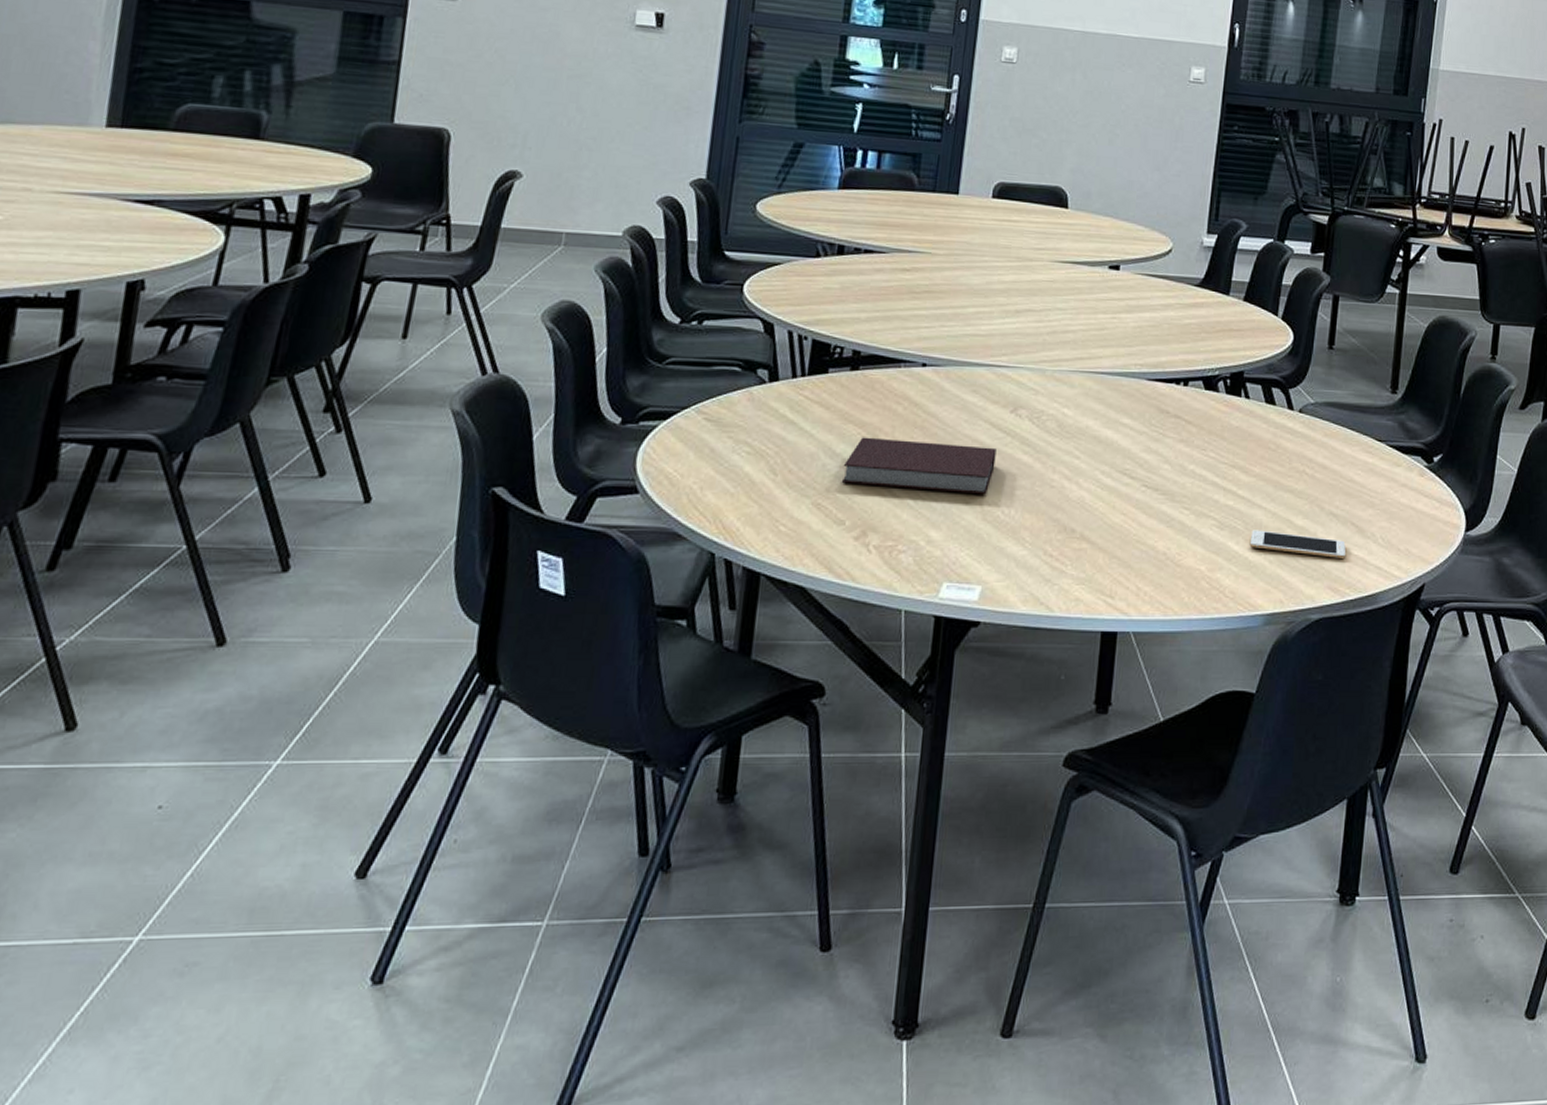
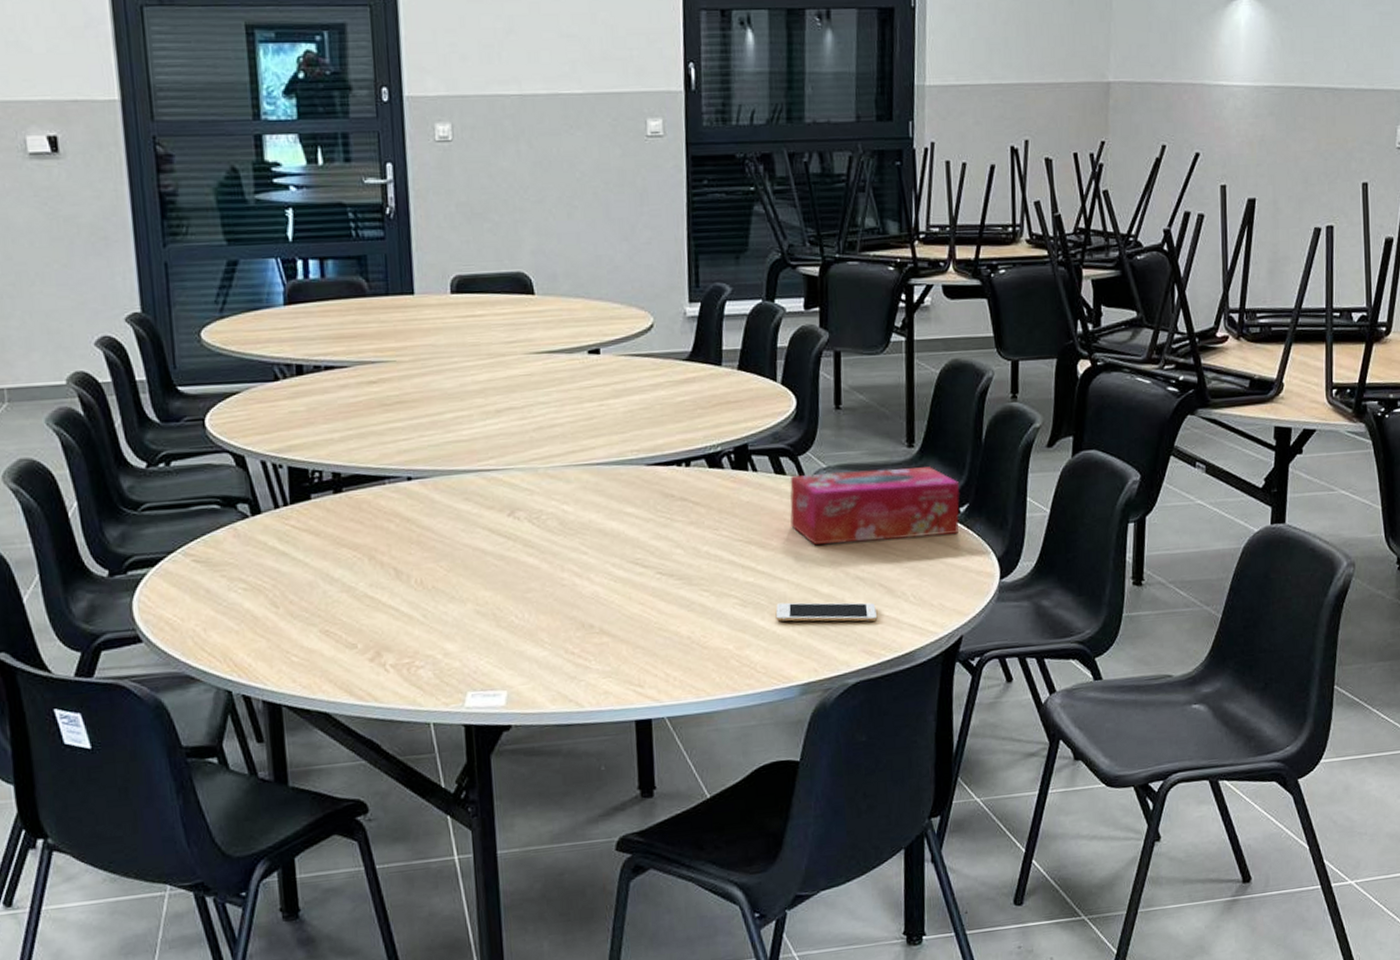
notebook: present [841,437,997,494] -> none [345,553,501,608]
tissue box: none [1275,407,1436,482] -> present [789,467,961,545]

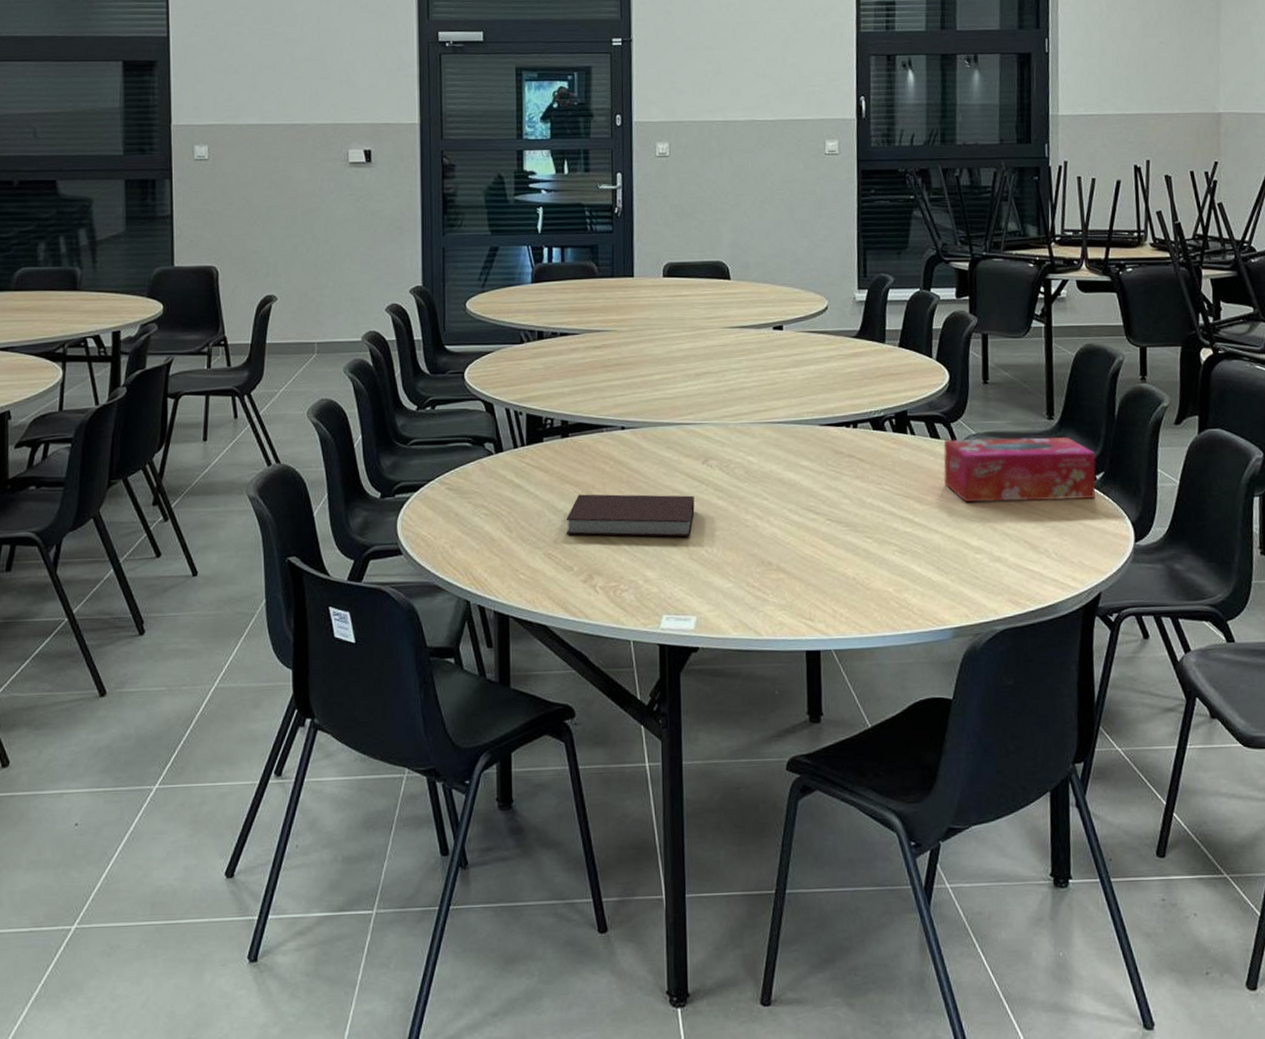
notebook: none [345,553,501,608] -> present [566,494,695,537]
cell phone: present [776,602,877,622] -> none [931,552,1022,574]

